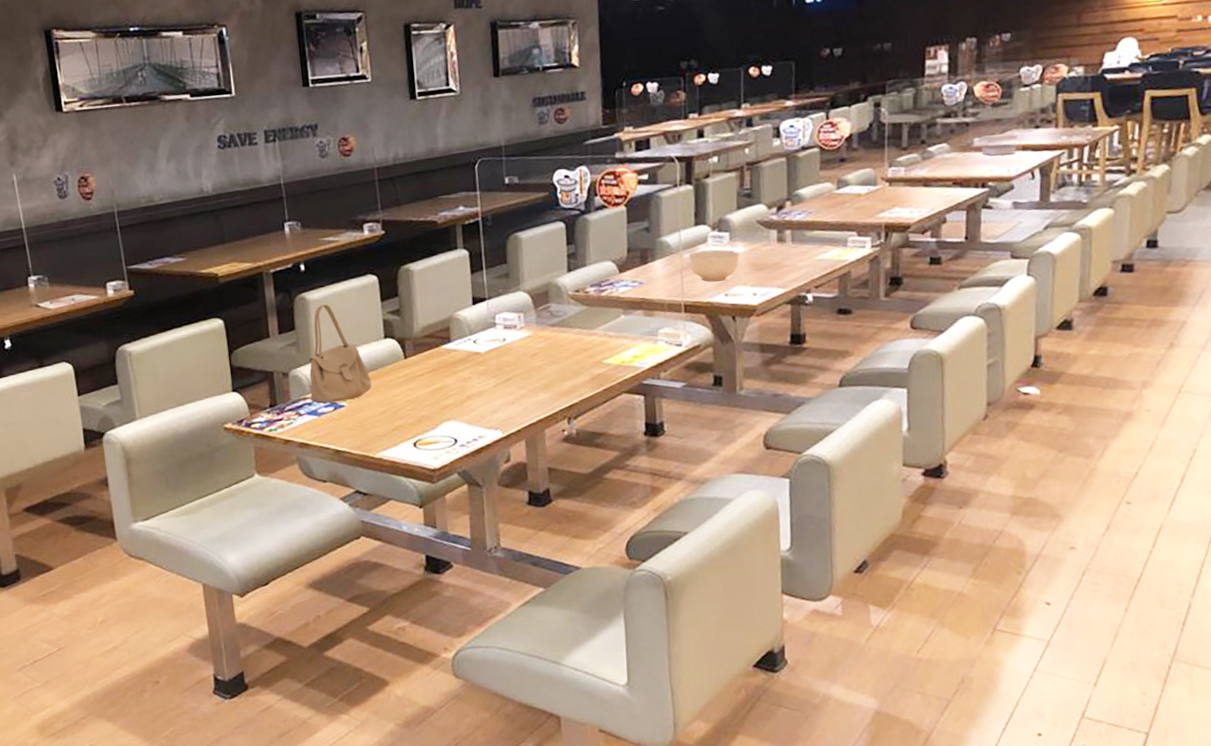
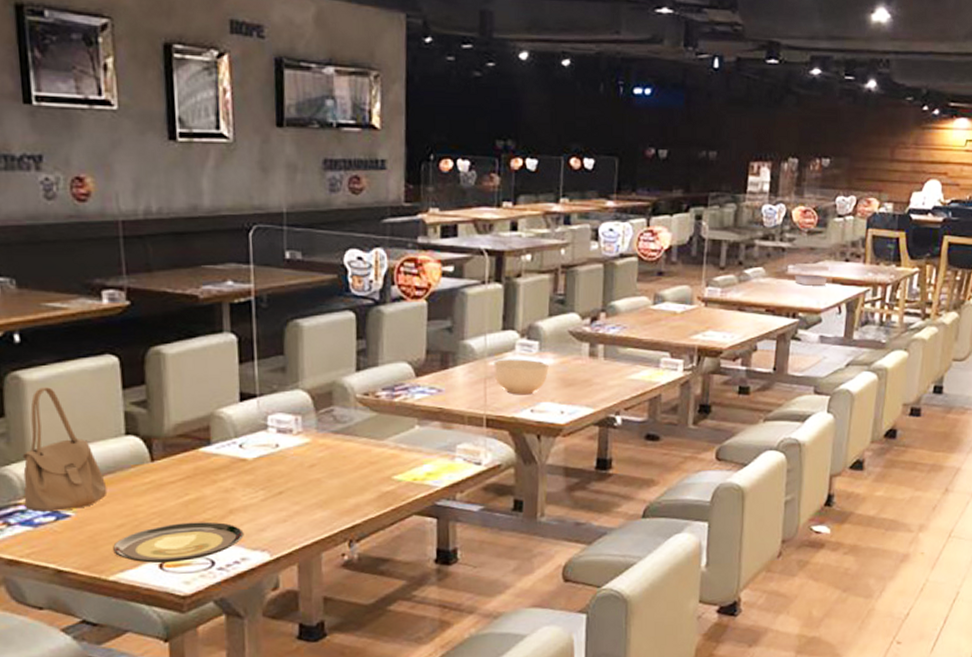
plate: none [377,406,480,442] -> present [113,521,244,563]

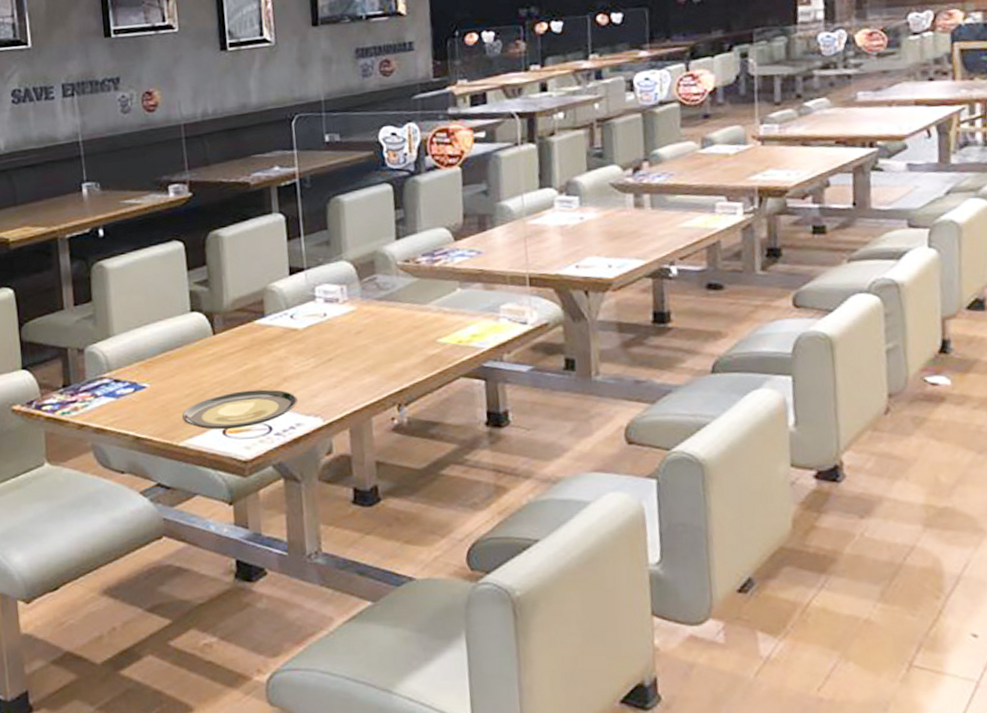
handbag: present [23,387,108,512] -> none [107,273,177,384]
bowl: present [493,359,549,395] -> none [532,215,591,252]
food container: present [795,262,829,286] -> none [865,86,909,112]

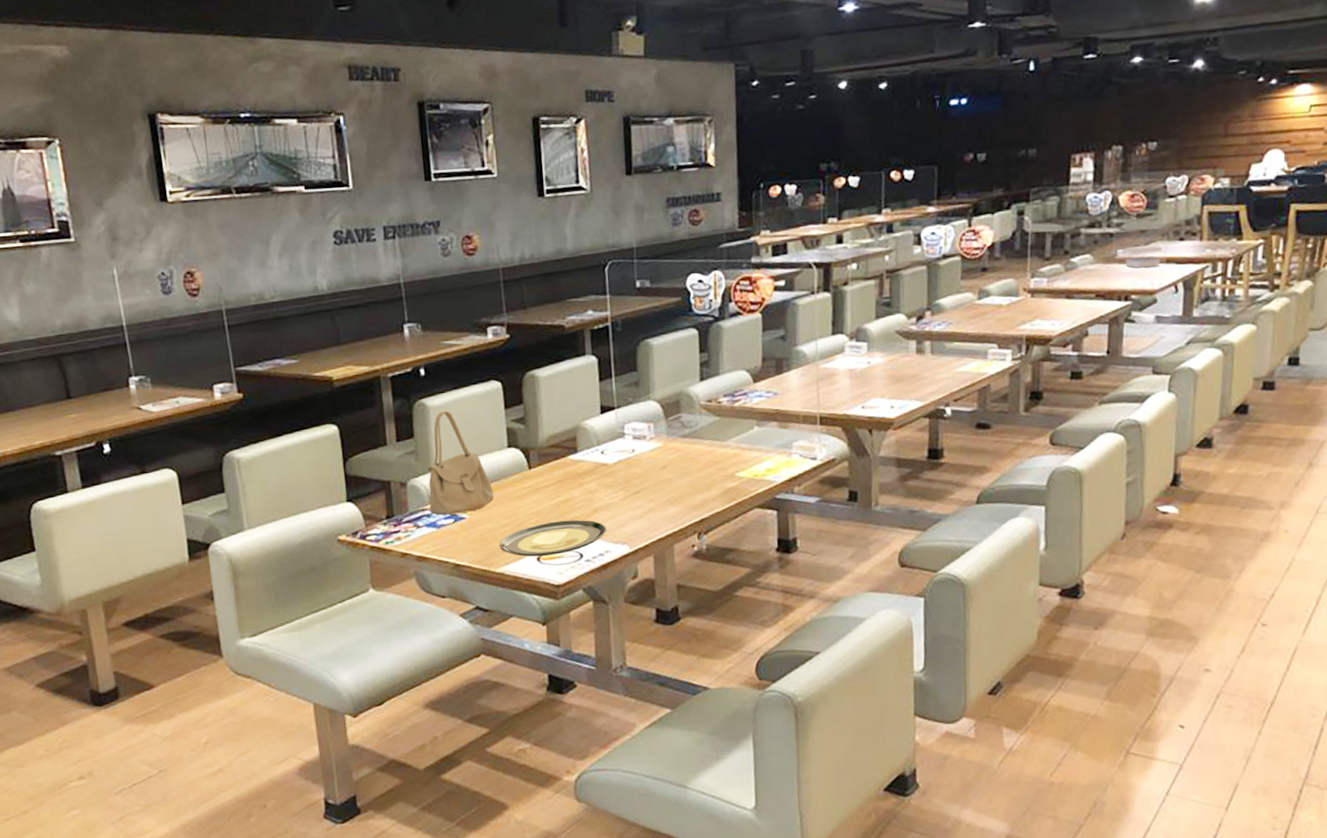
handbag: none [107,273,177,384] -> present [428,411,495,515]
food container: none [865,86,909,112] -> present [1124,245,1162,268]

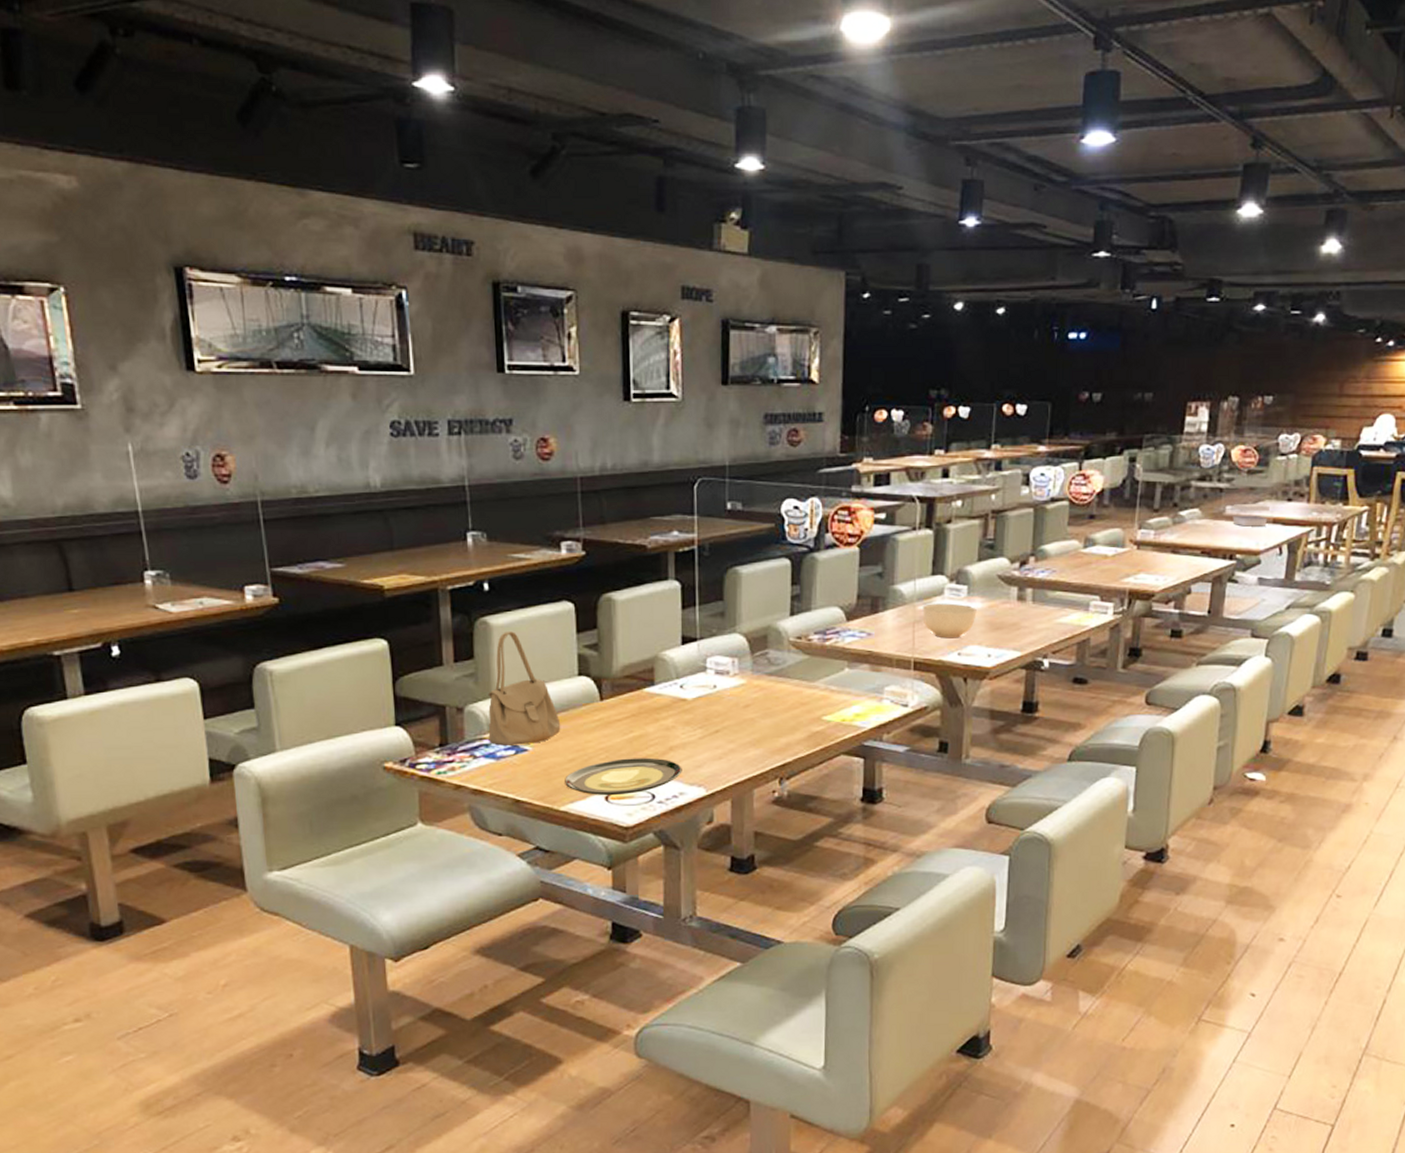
bowl: none [825,360,878,394] -> present [922,603,977,639]

